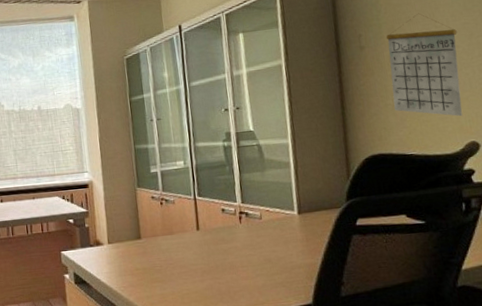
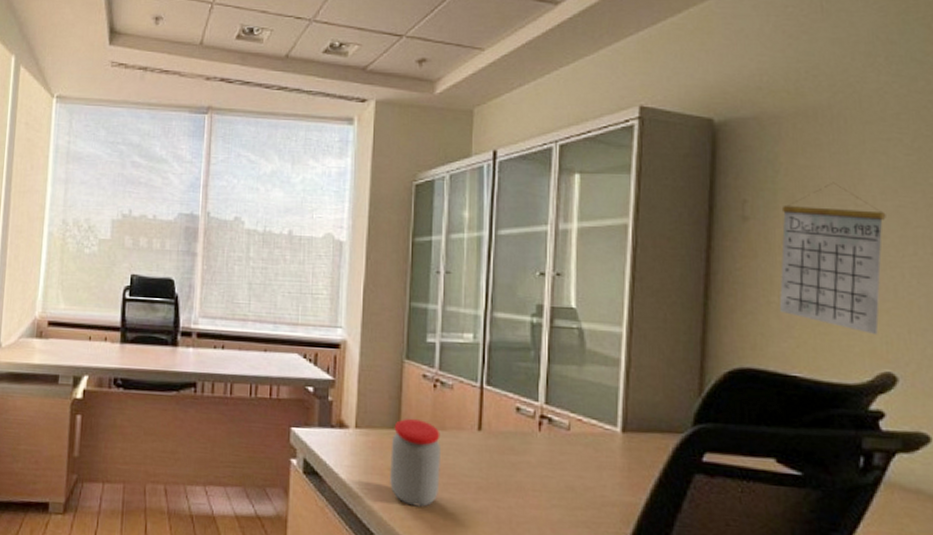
jar: none [136,229,175,294] -> present [390,418,440,507]

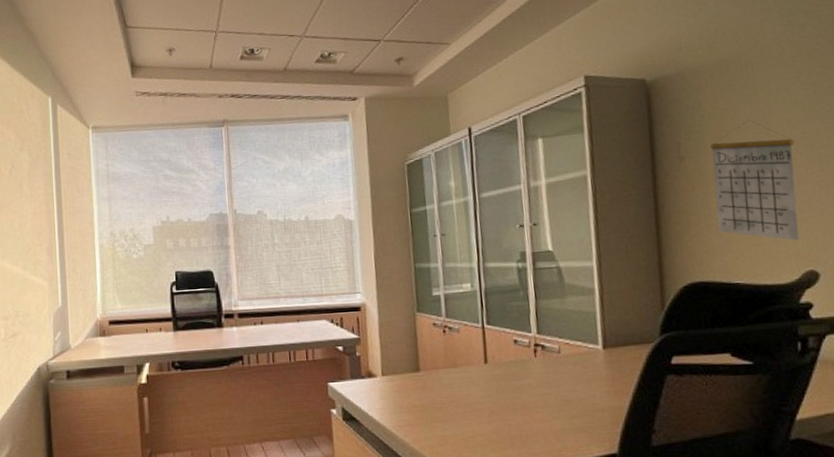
jar: present [390,418,440,507] -> none [414,361,458,435]

